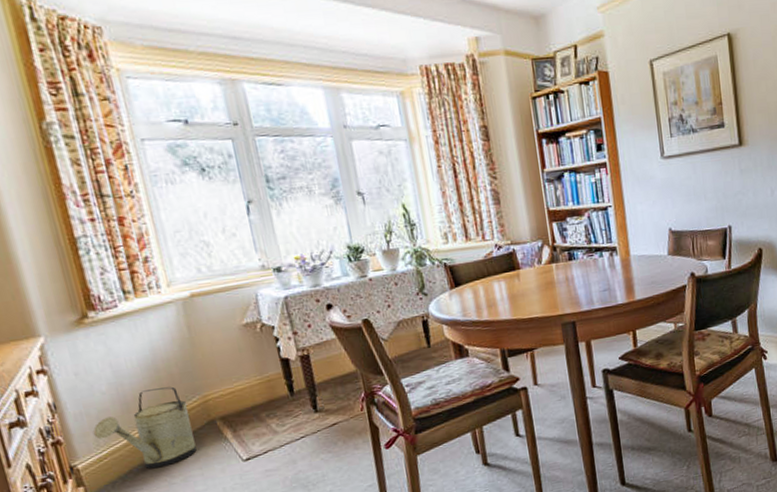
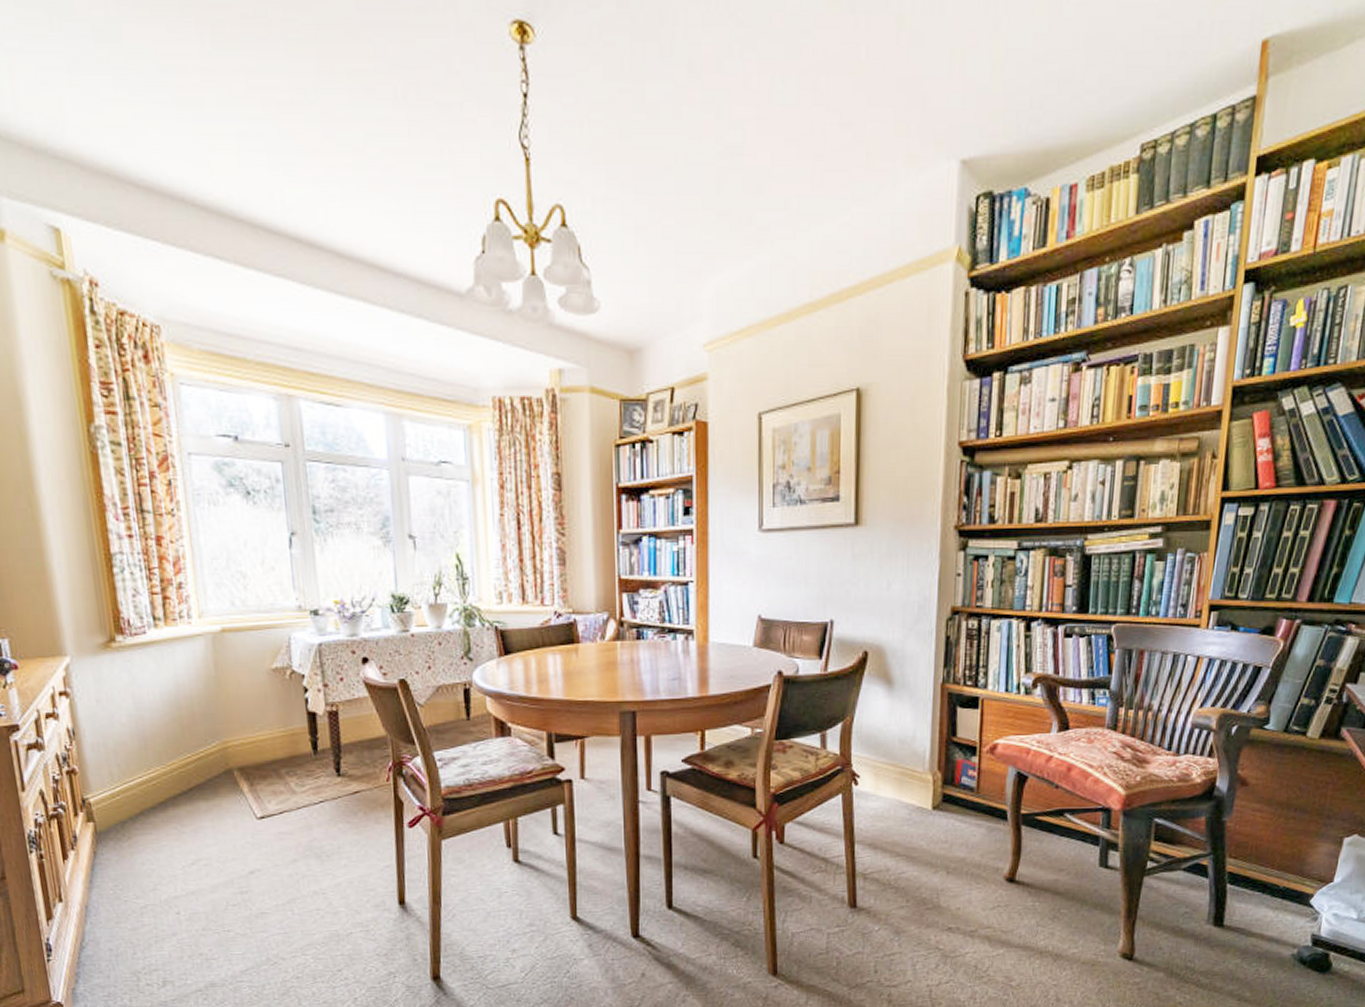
watering can: present [92,386,197,469] -> none [108,727,210,814]

